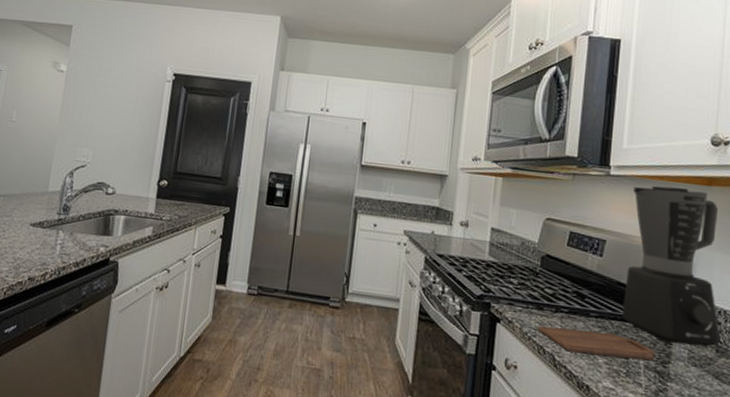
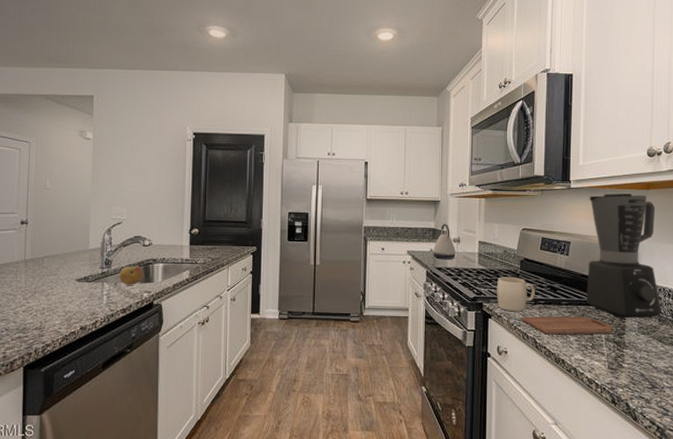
fruit: none [76,215,104,237] -> present [119,265,144,285]
kettle: none [434,202,463,247] -> present [433,224,456,260]
mug: none [508,273,557,320] -> present [496,277,535,312]

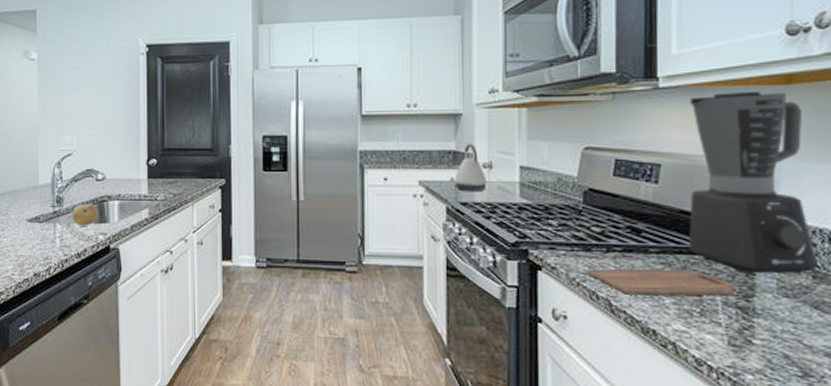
mug: present [496,277,535,312] -> none [547,214,607,262]

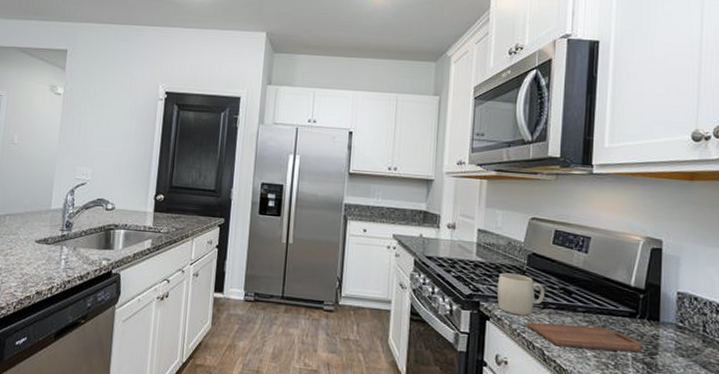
fruit: present [72,203,99,226] -> none [79,230,105,251]
kettle: present [454,144,488,192] -> none [423,206,451,249]
mug: none [547,214,607,262] -> present [496,272,545,316]
blender: present [688,92,818,275] -> none [609,182,707,339]

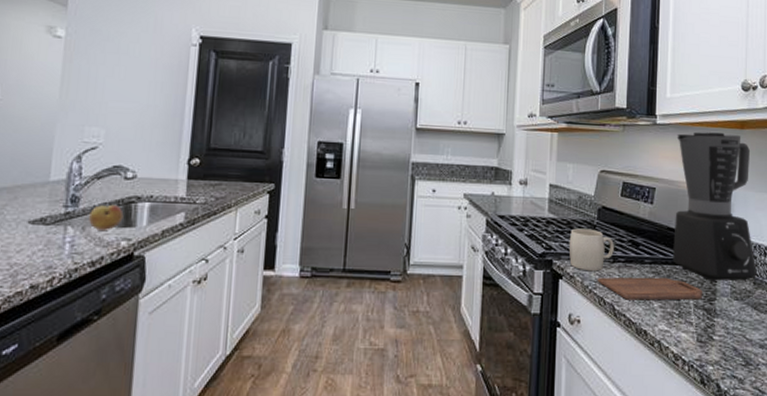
fruit: none [79,230,105,251] -> present [89,204,124,230]
blender: none [609,182,707,339] -> present [673,132,757,282]

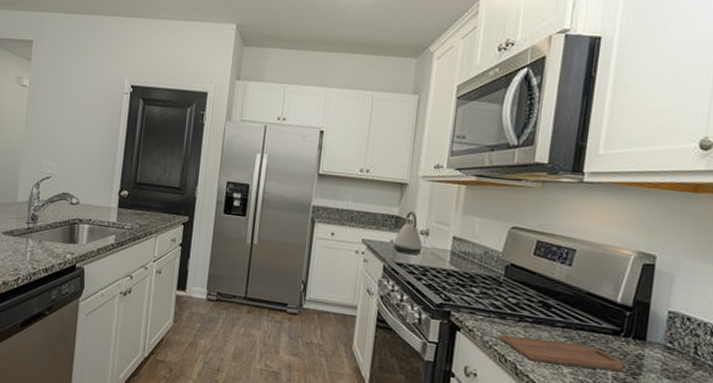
fruit: present [89,204,124,230] -> none [44,224,69,245]
kettle: none [494,161,523,206] -> present [393,211,423,256]
mug: present [568,228,614,272] -> none [469,282,522,329]
blender: present [673,132,757,282] -> none [590,192,703,361]

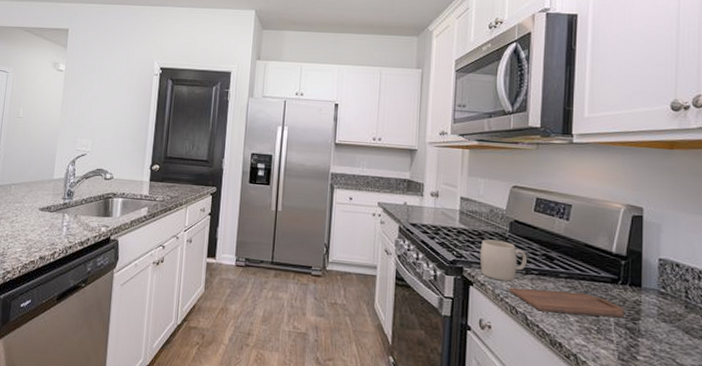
kettle: present [393,211,423,256] -> none [407,175,434,216]
mug: none [469,282,522,329] -> present [479,239,527,282]

